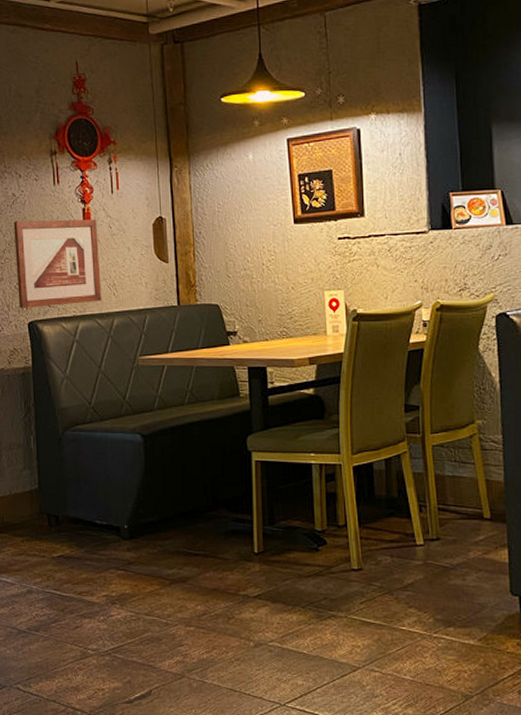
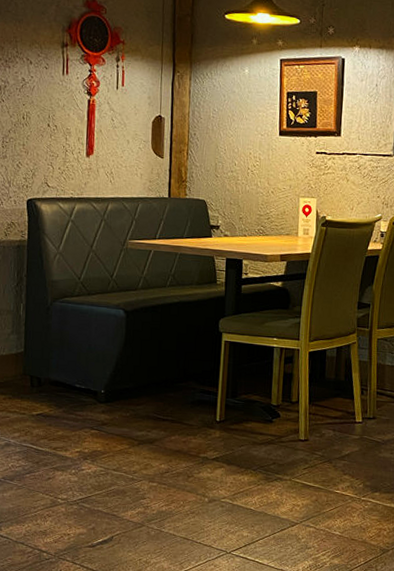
picture frame: present [13,219,101,309] -> none [19,104,100,187]

